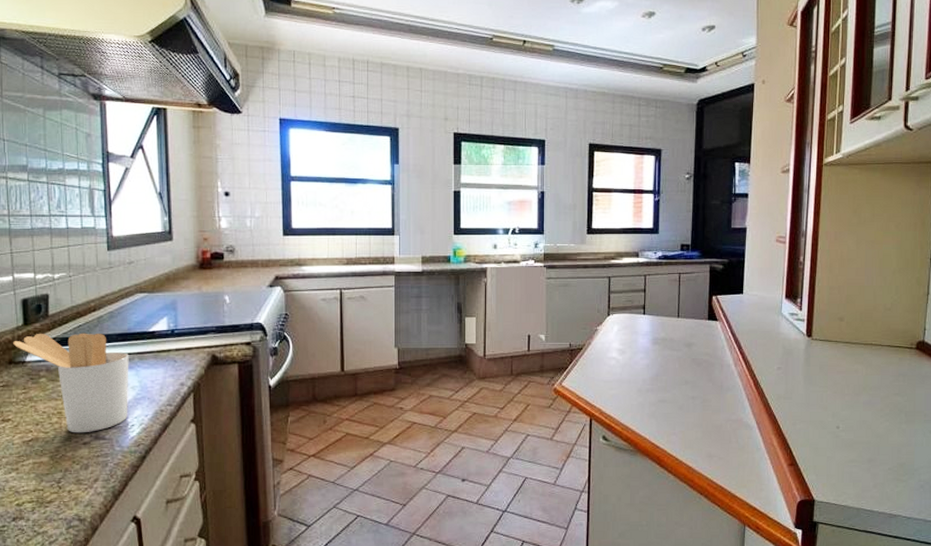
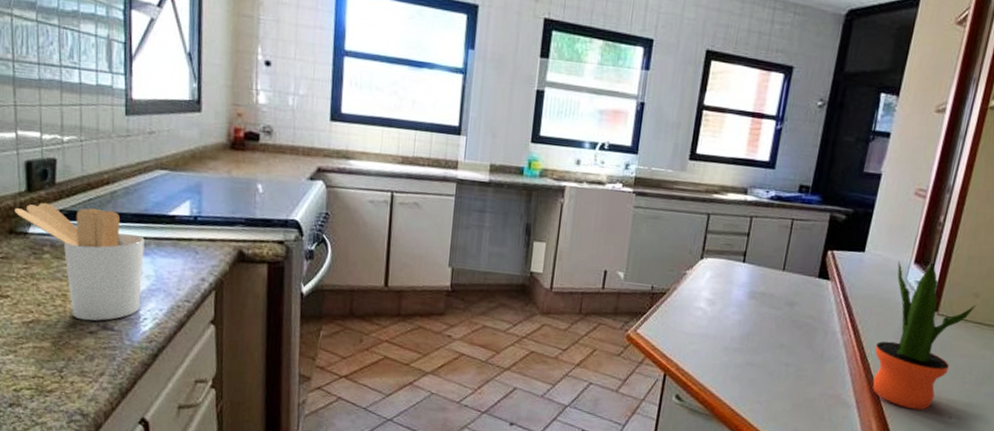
potted plant: none [766,296,843,424] -> present [872,261,977,411]

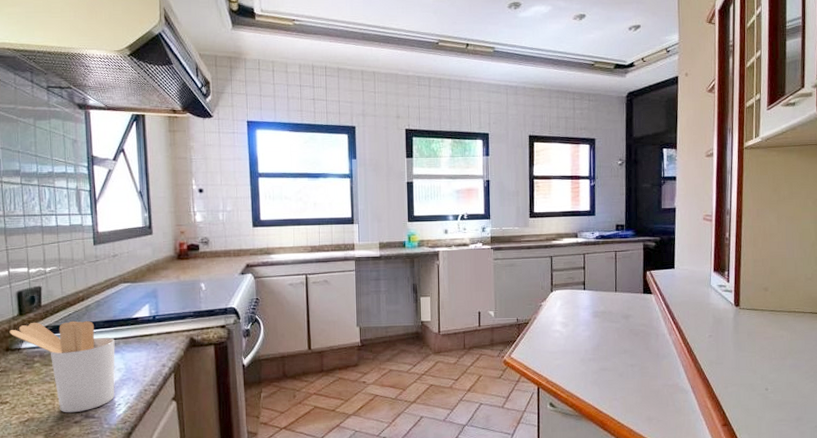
potted plant: present [872,261,977,411] -> none [698,269,768,387]

